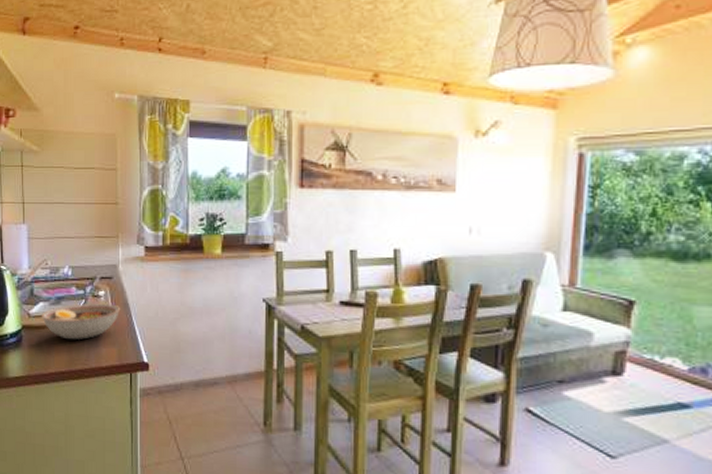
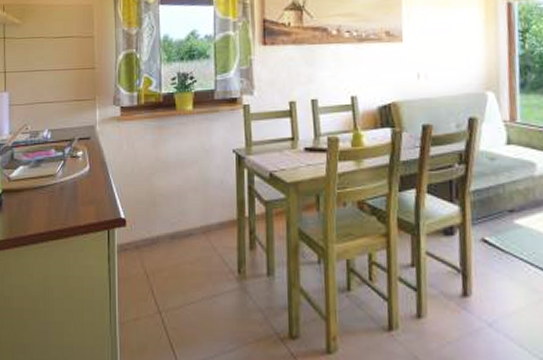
bowl: present [41,303,121,340] -> none [21,163,98,201]

